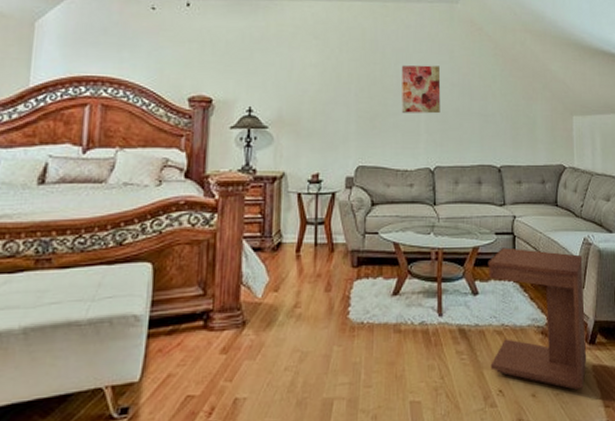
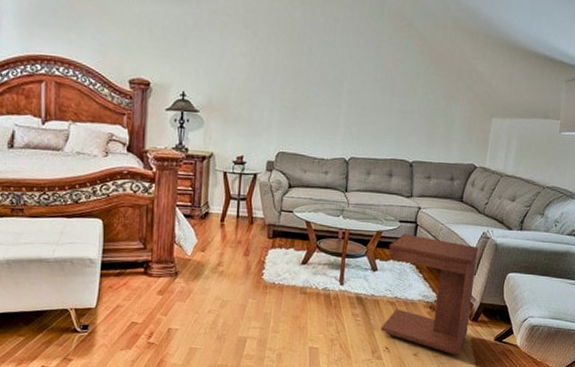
wall art: present [401,65,441,114] -> none [323,58,364,108]

